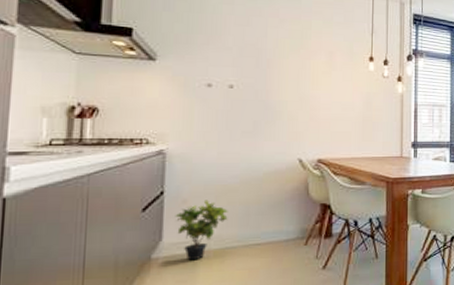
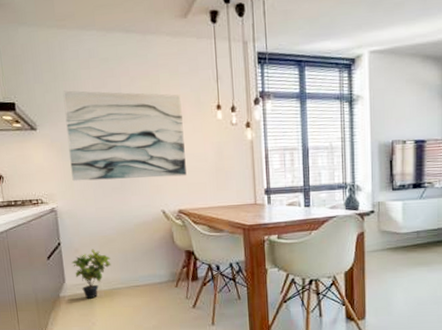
wall art: none [193,23,333,124] -> present [63,90,187,181]

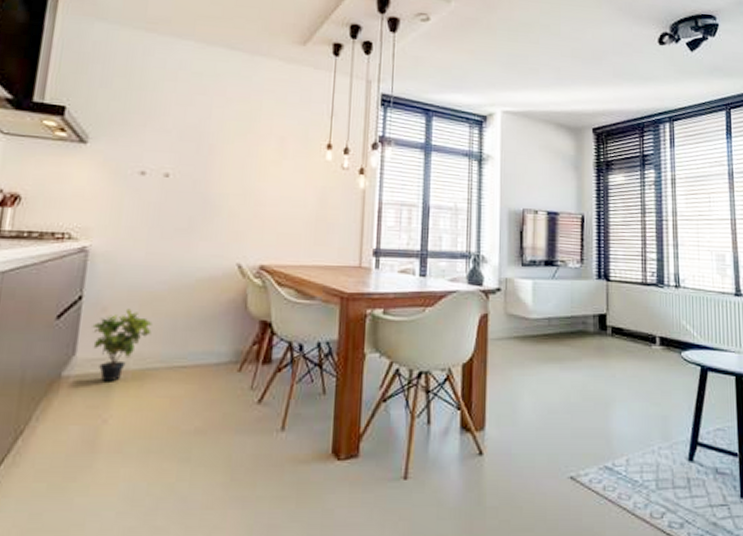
wall art: present [63,90,187,181] -> none [121,101,285,223]

